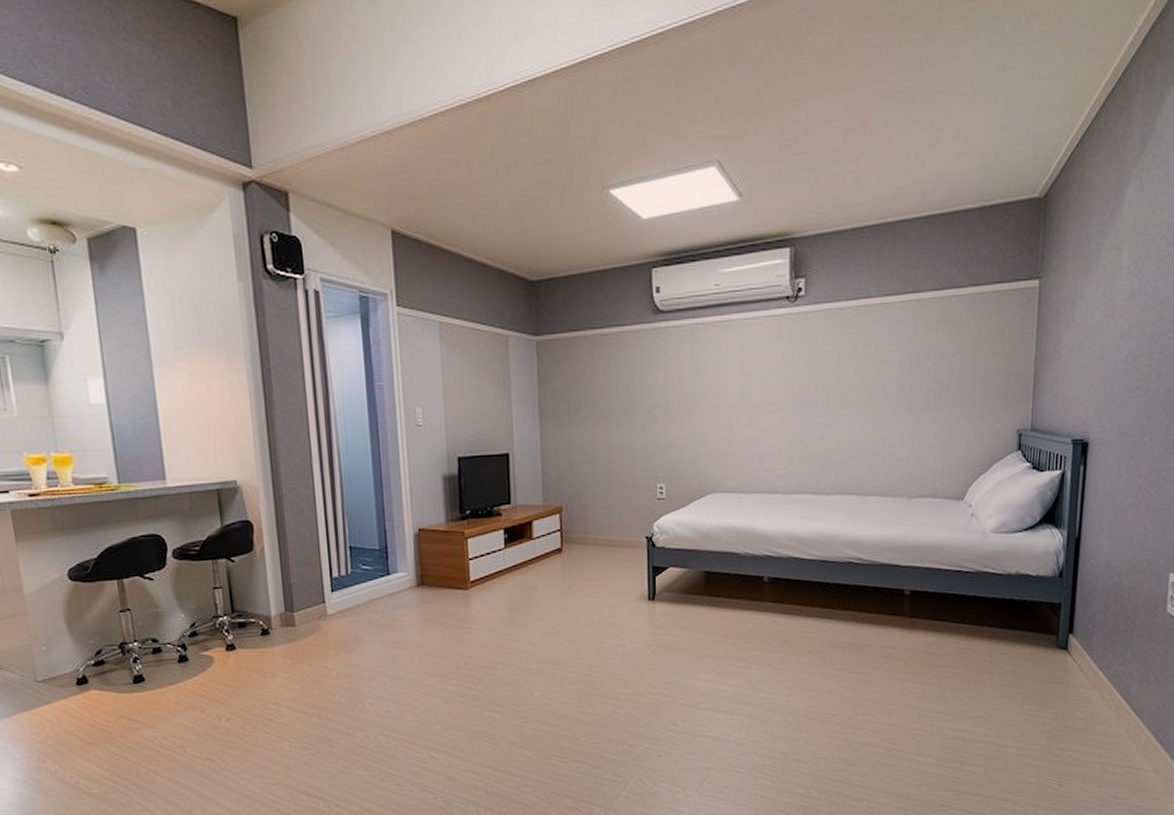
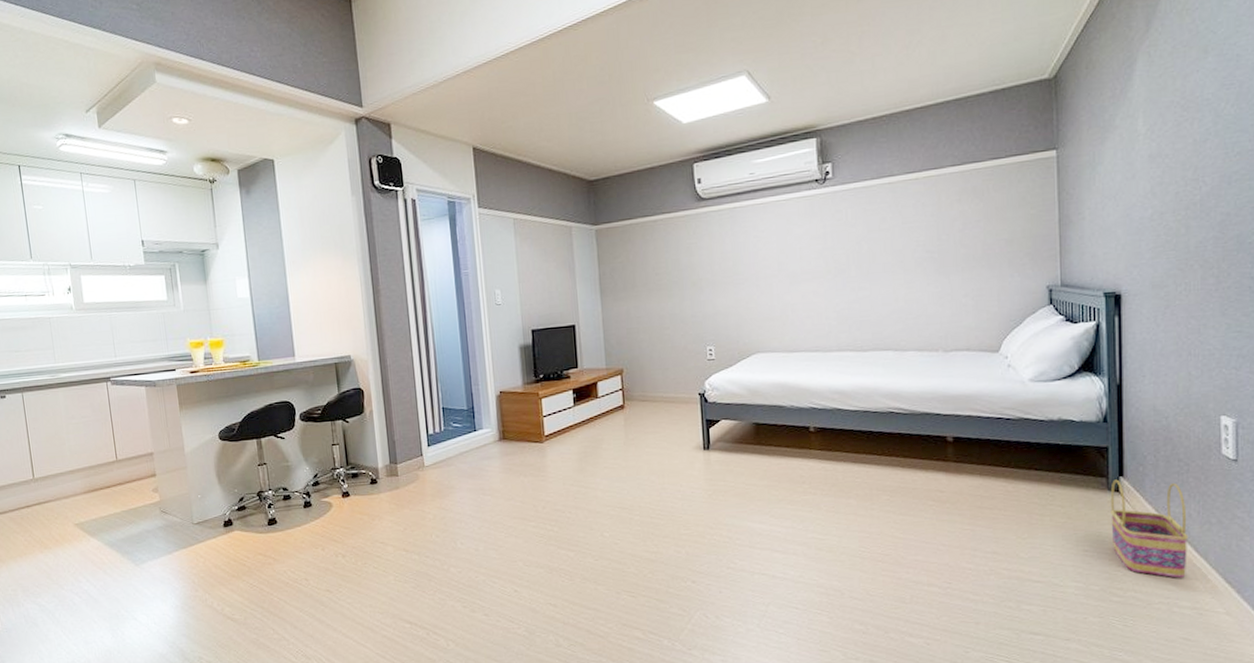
basket: none [1056,637,1128,737] -> present [1110,479,1189,578]

